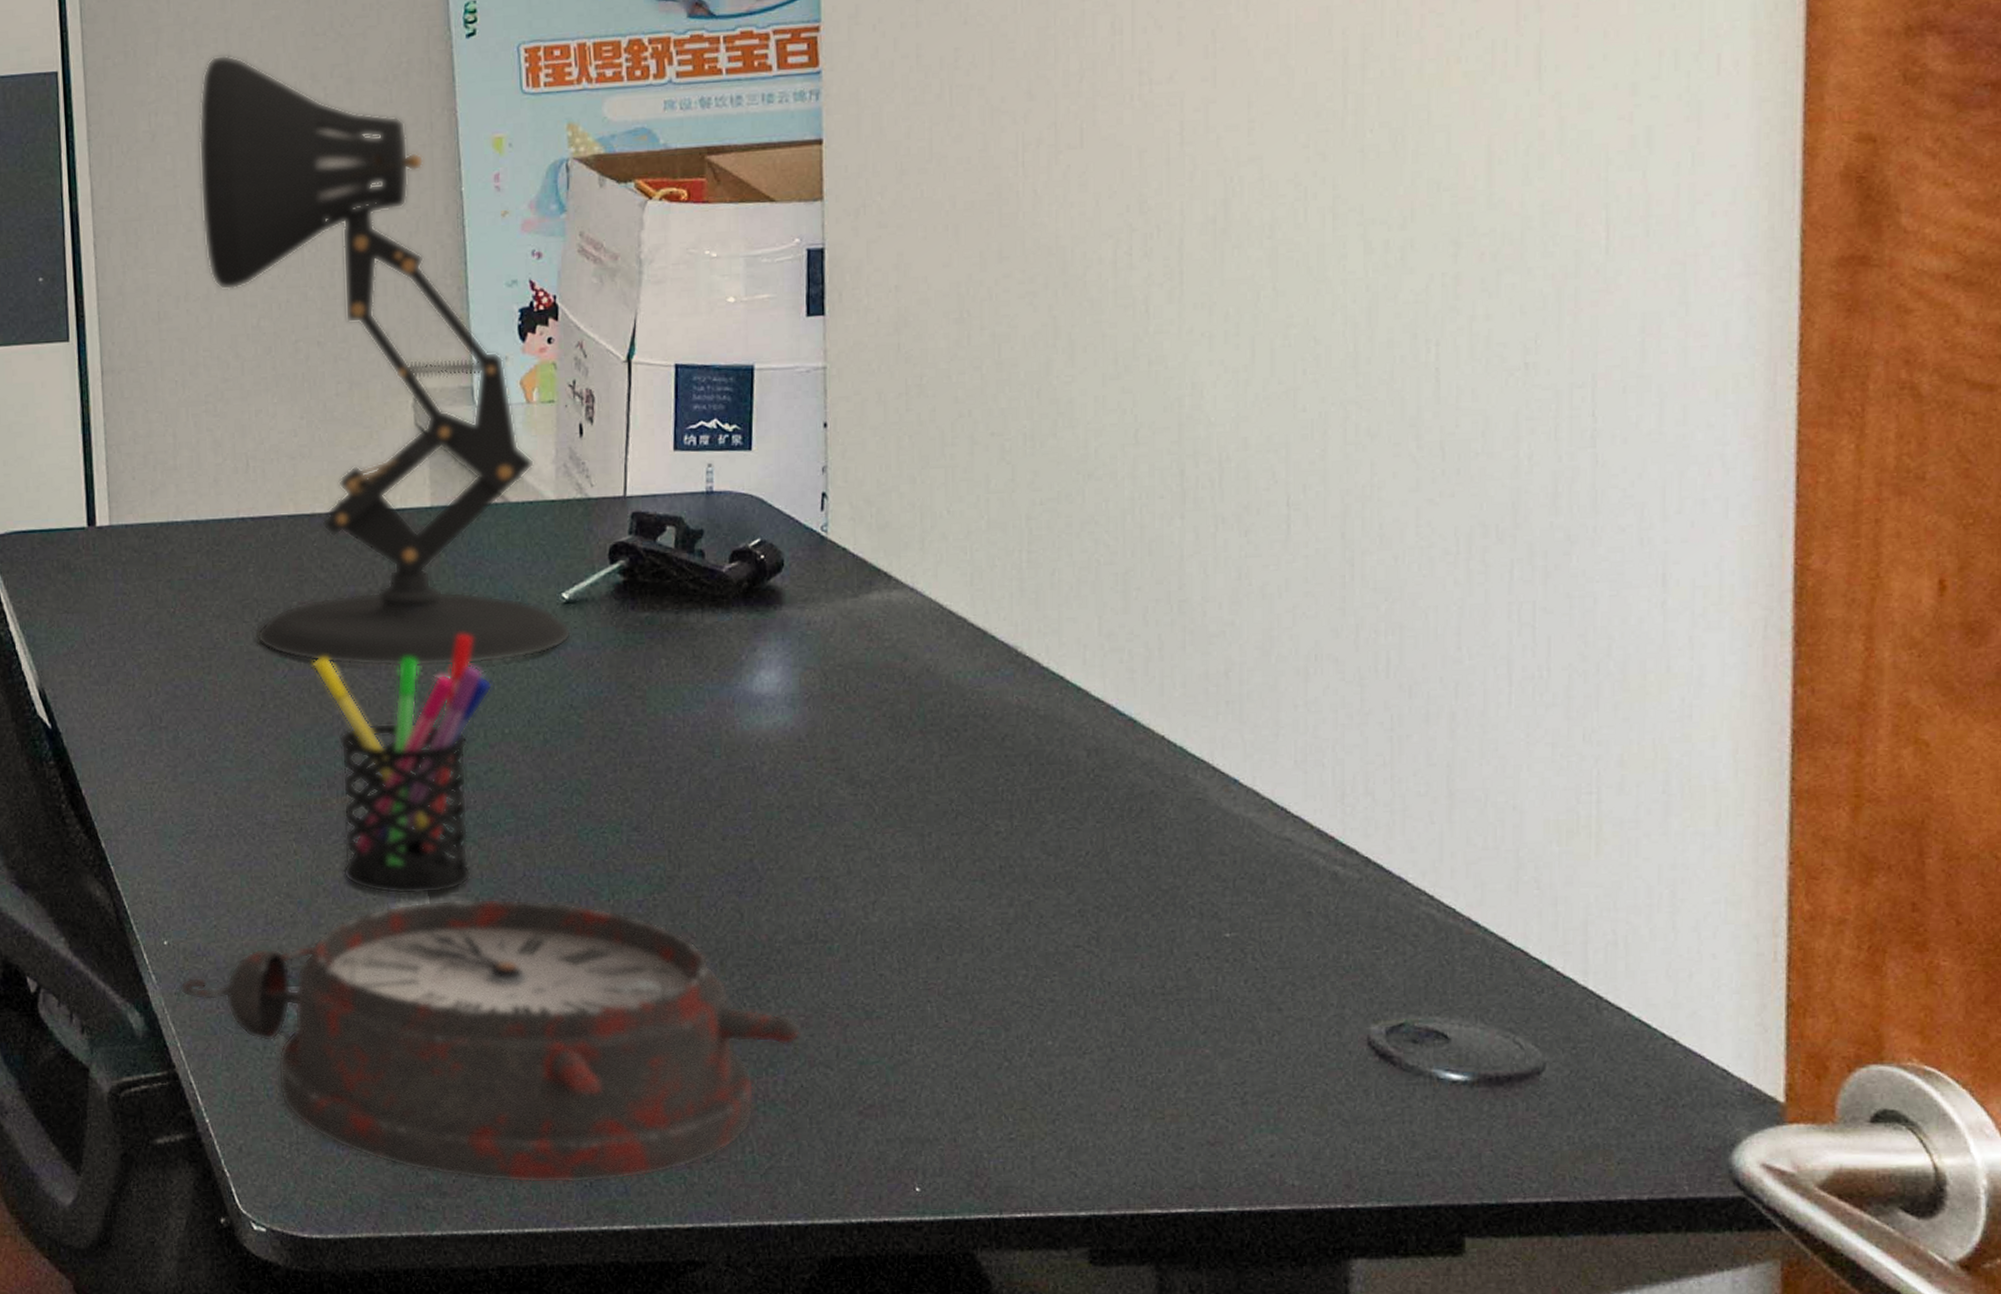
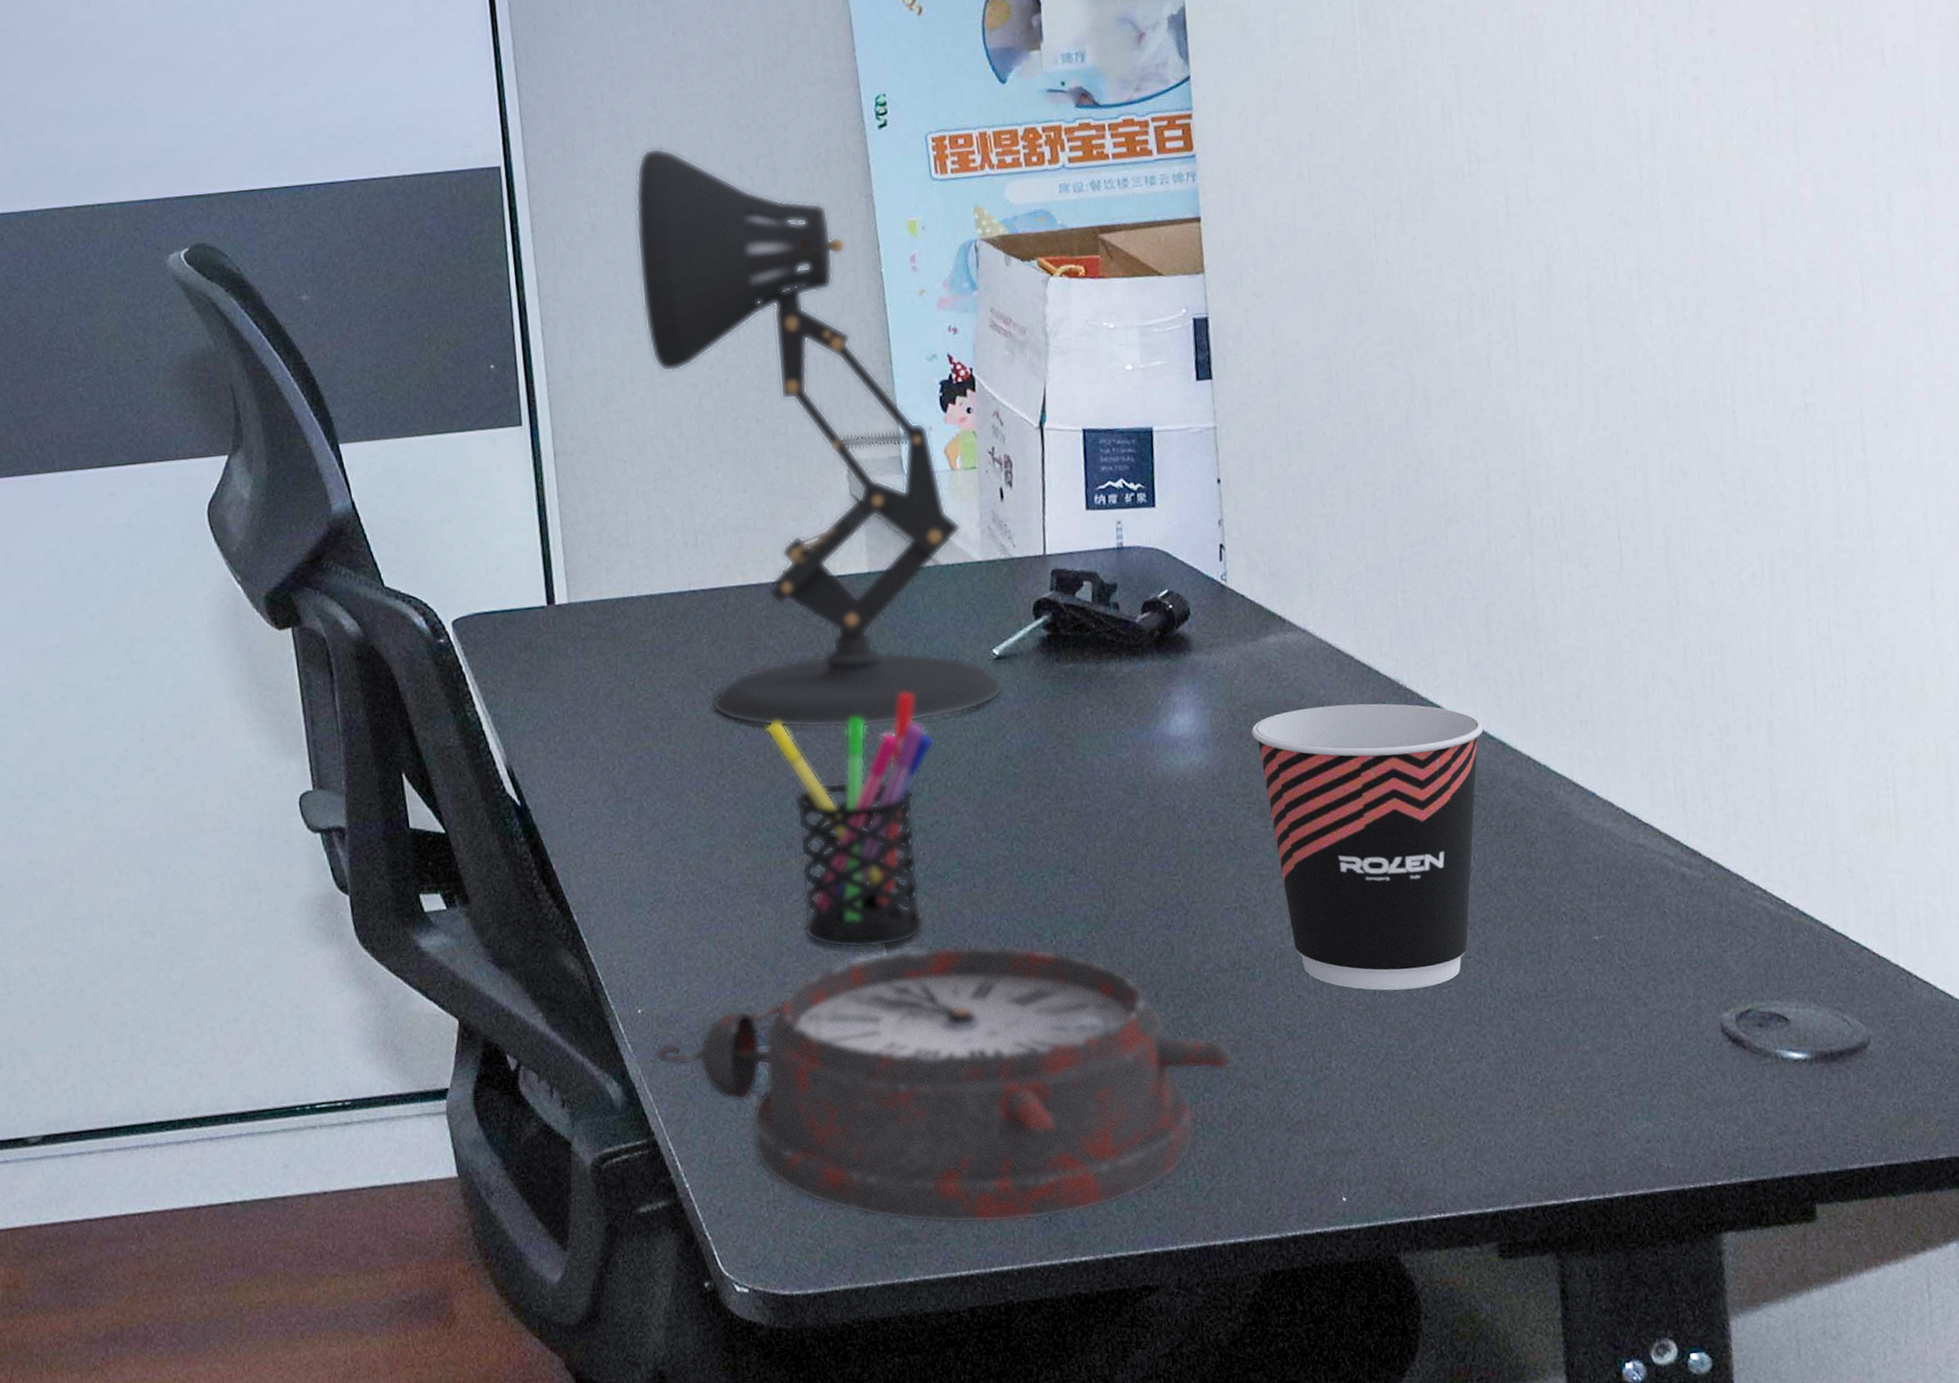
cup: none [845,670,1112,976] -> present [1251,703,1484,990]

